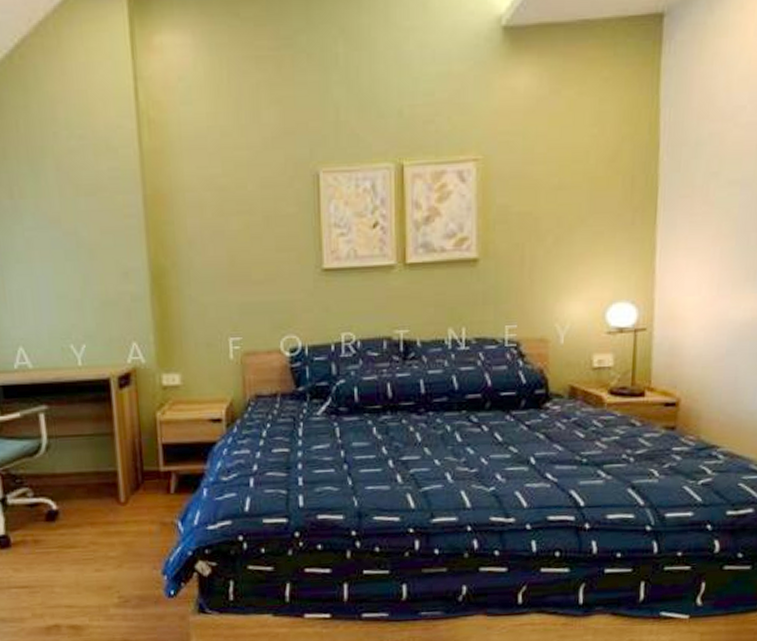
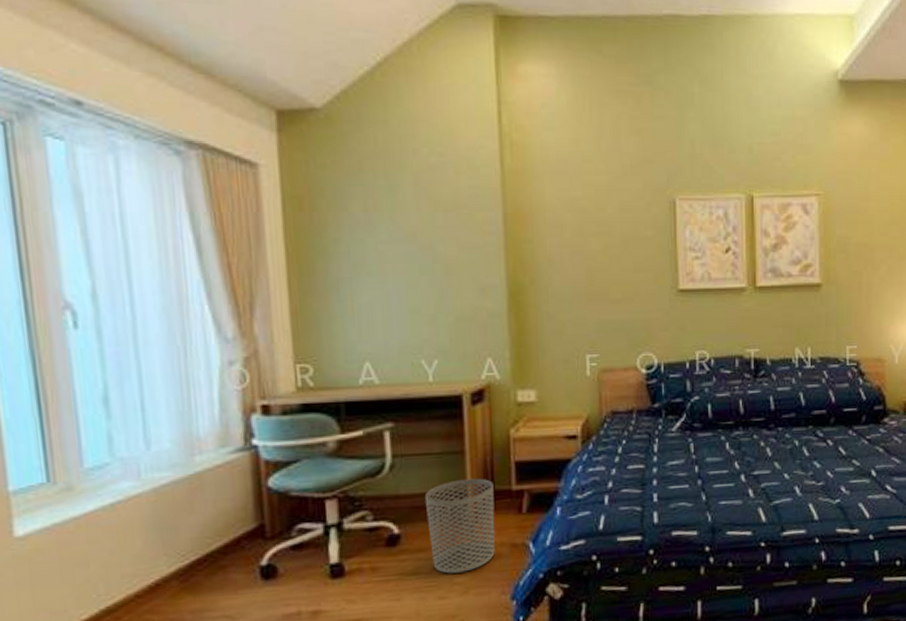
waste bin: none [78,459,146,548] -> present [424,478,495,574]

